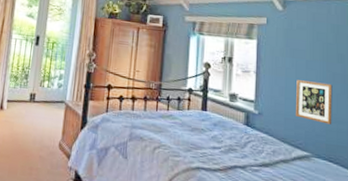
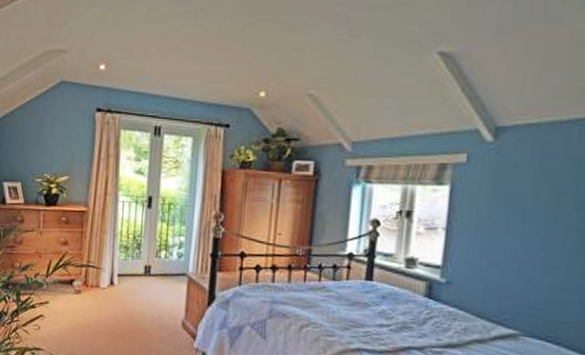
picture frame: present [296,80,333,125] -> none [501,236,563,294]

